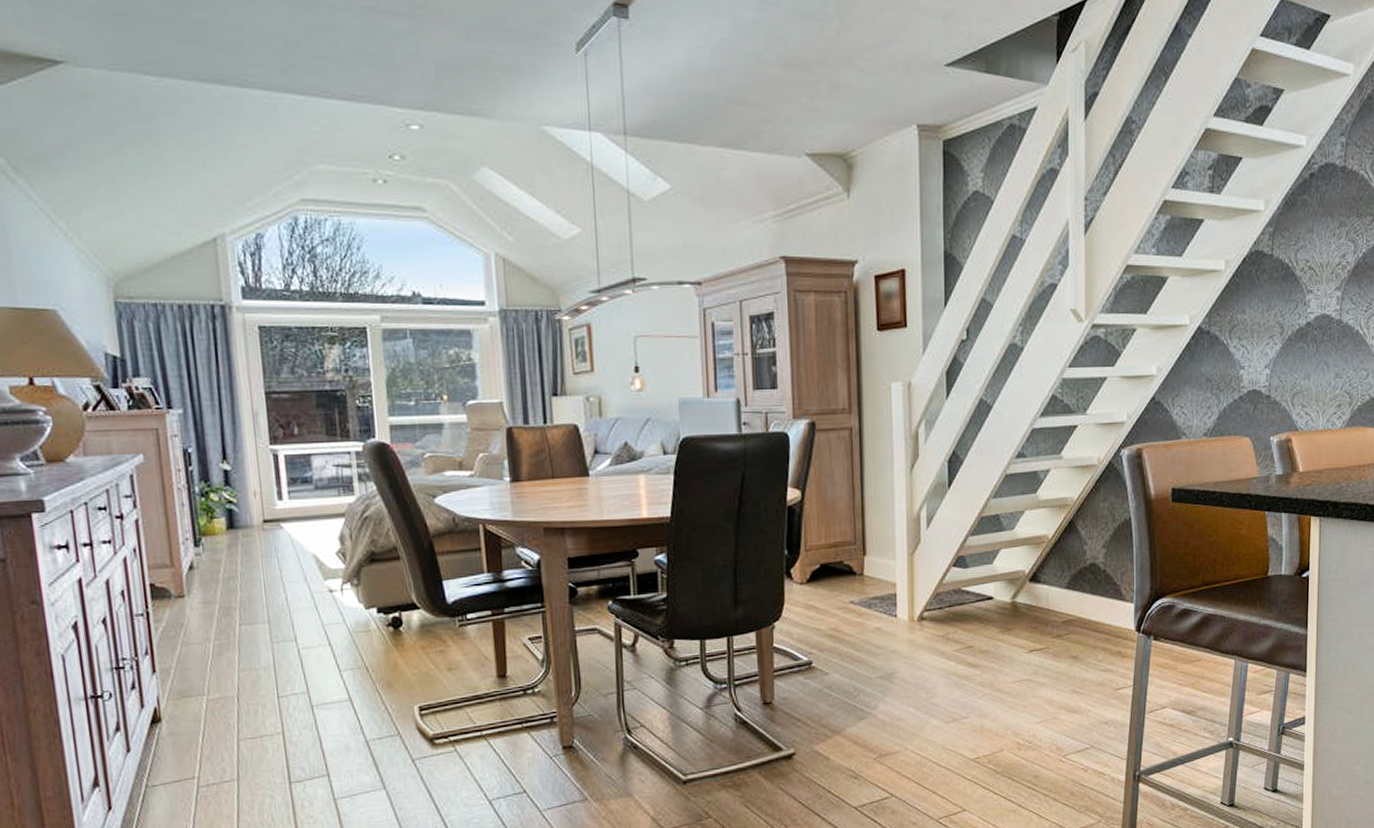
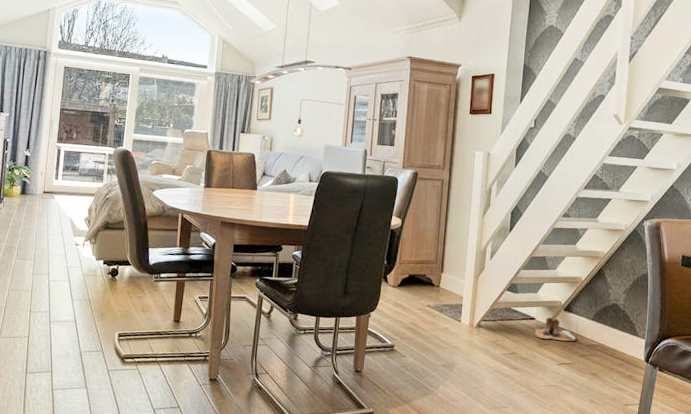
boots: none [993,592,1047,622] -> present [534,317,576,342]

